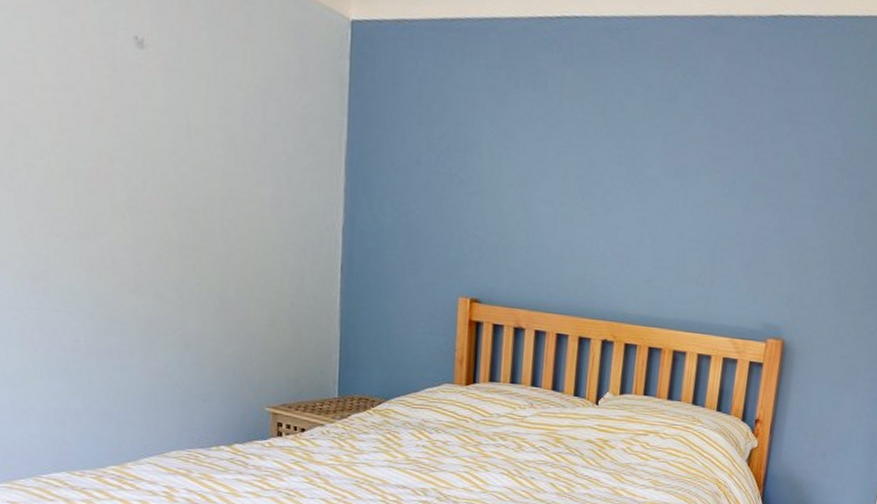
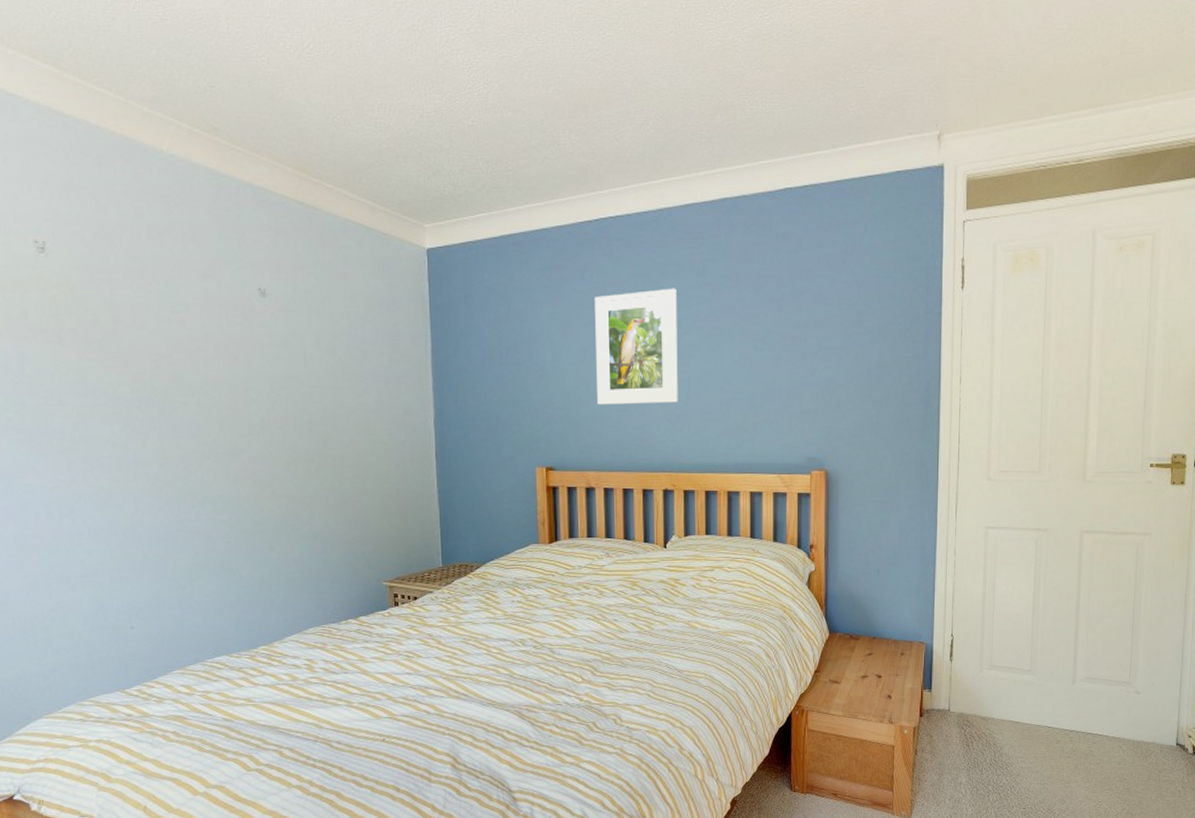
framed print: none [538,108,643,244] -> present [595,288,678,405]

